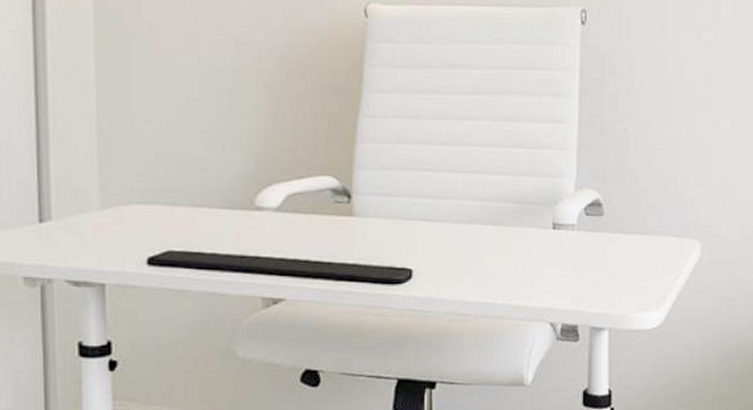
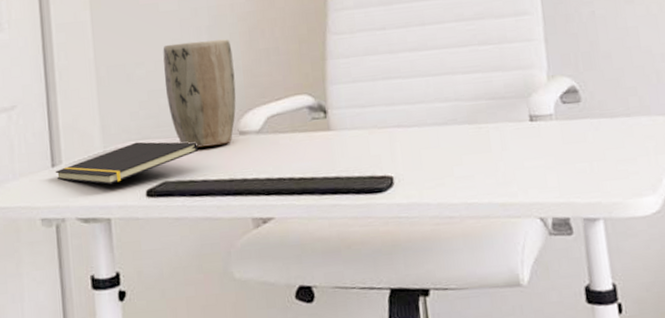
notepad: none [42,205,210,248] -> present [55,141,199,185]
plant pot: none [176,104,256,219] -> present [163,39,236,148]

